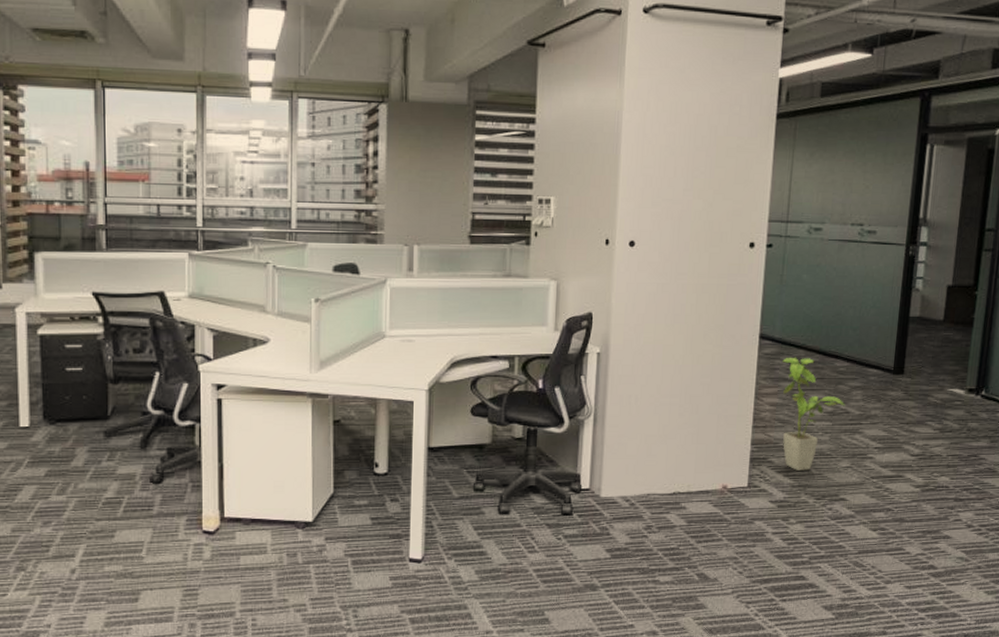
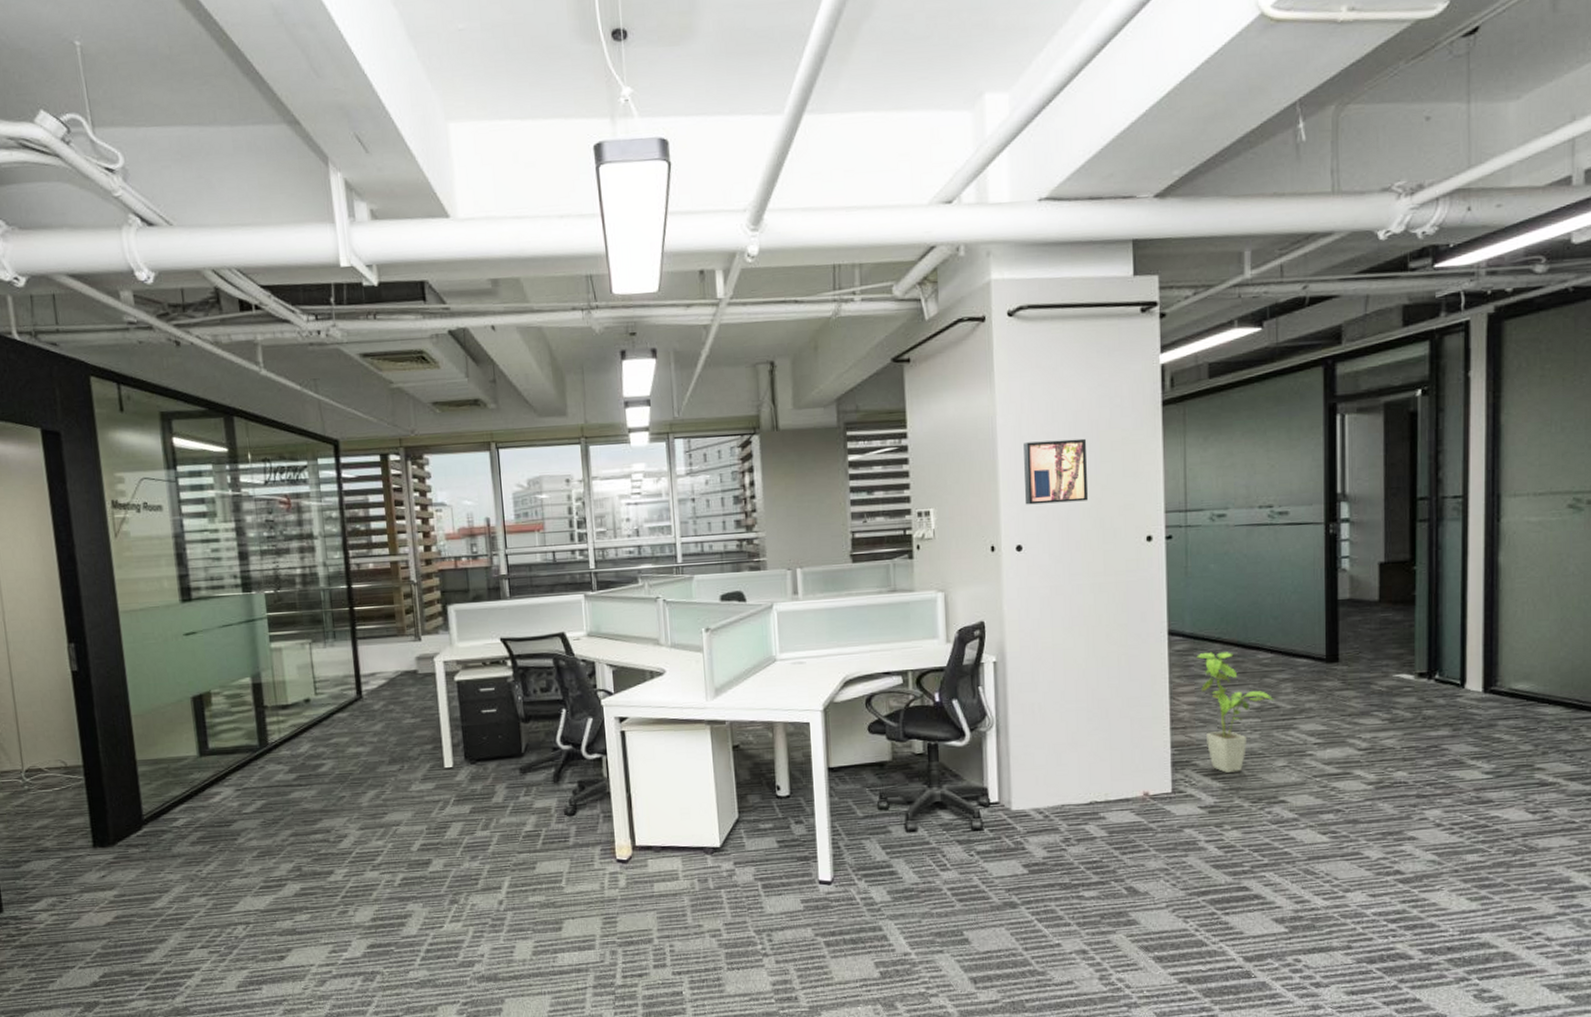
wall art: none [642,140,705,204] -> present [1024,438,1088,505]

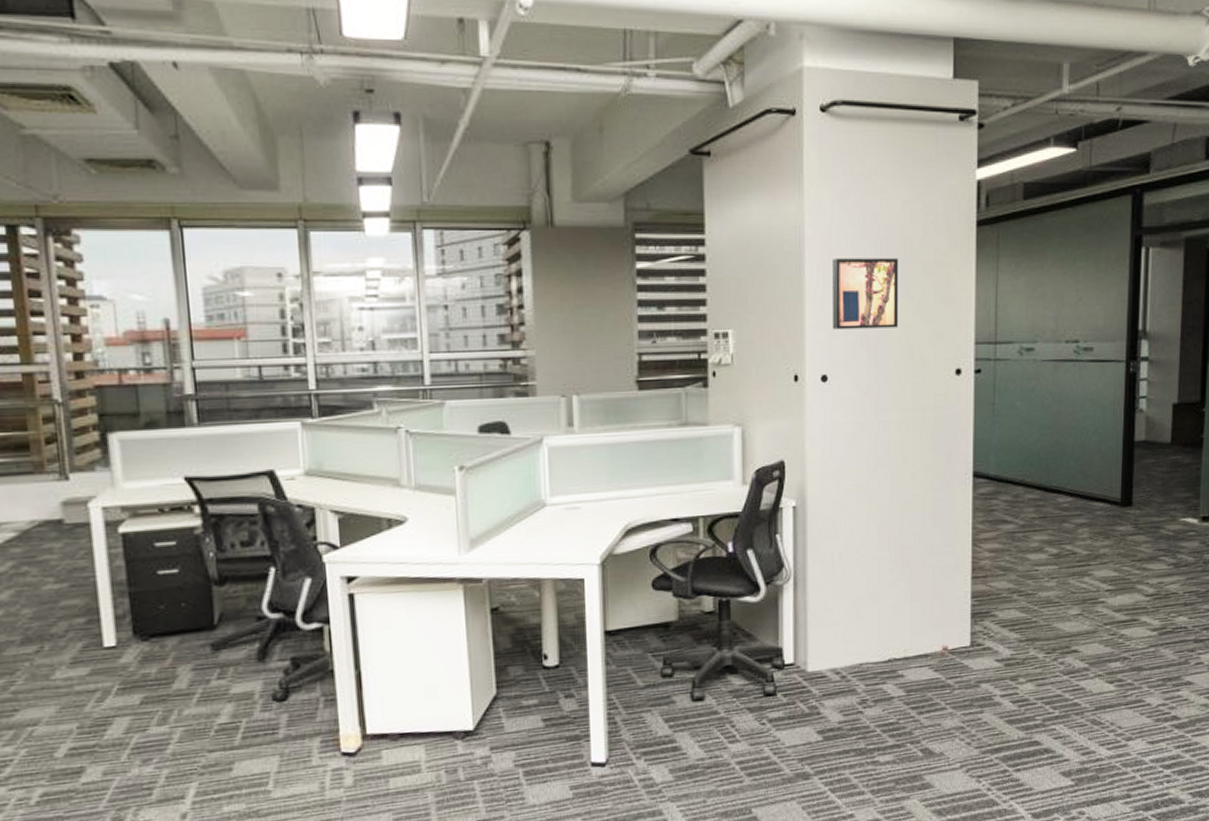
house plant: present [1197,652,1274,773] -> none [1000,495,1071,623]

